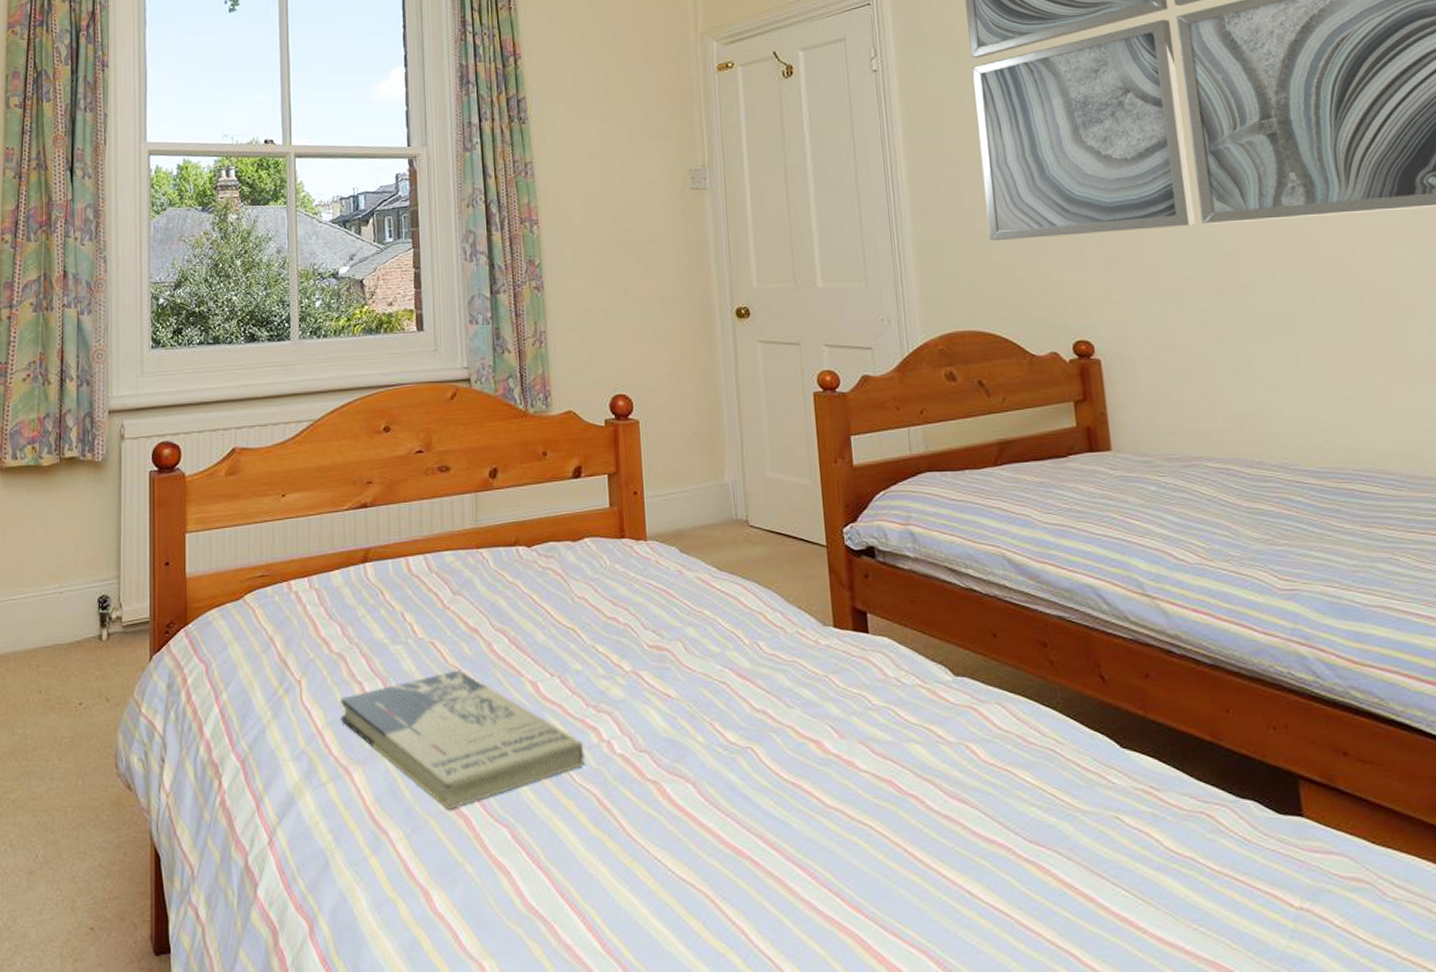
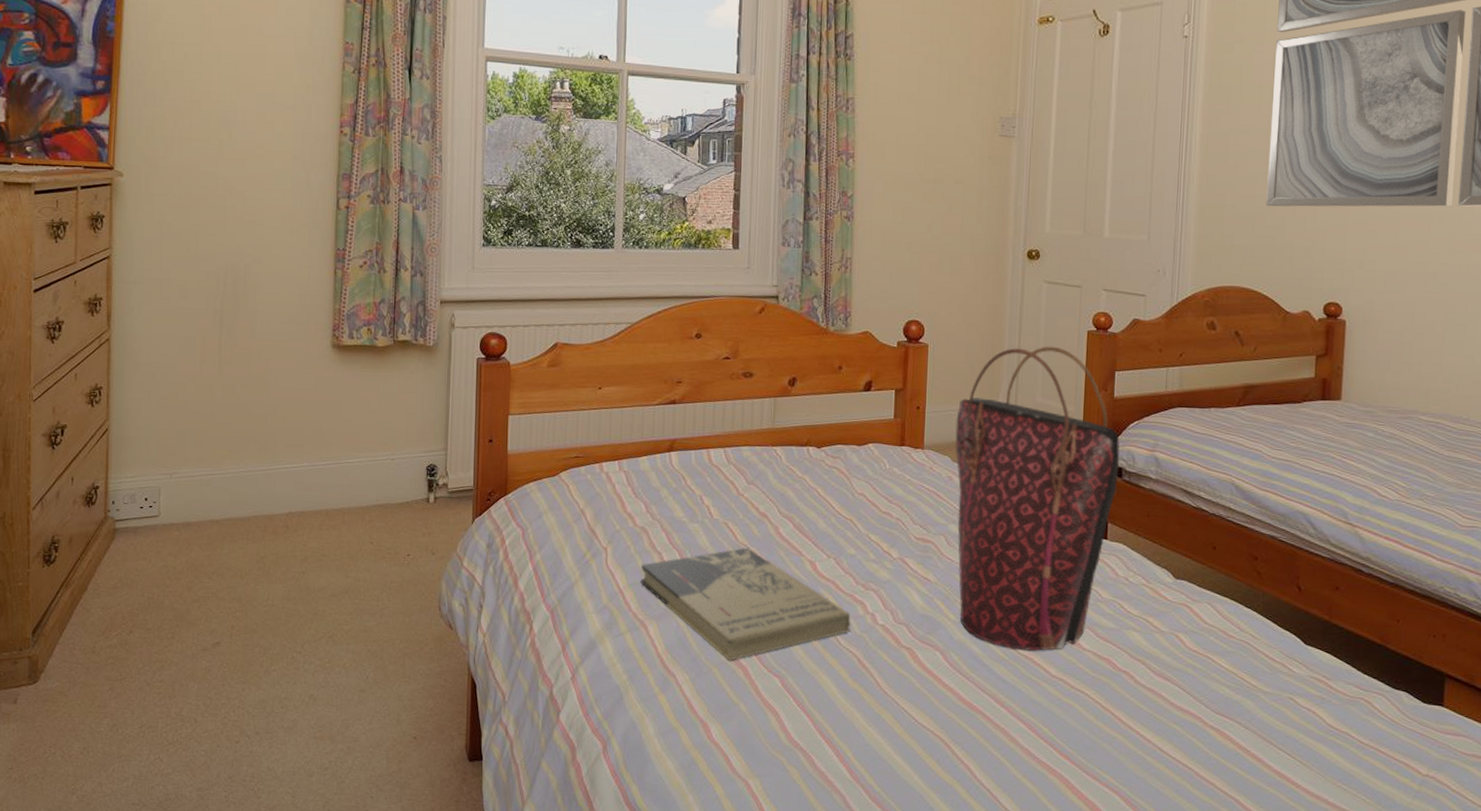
handbag: none [679,412,872,777] -> present [955,346,1120,652]

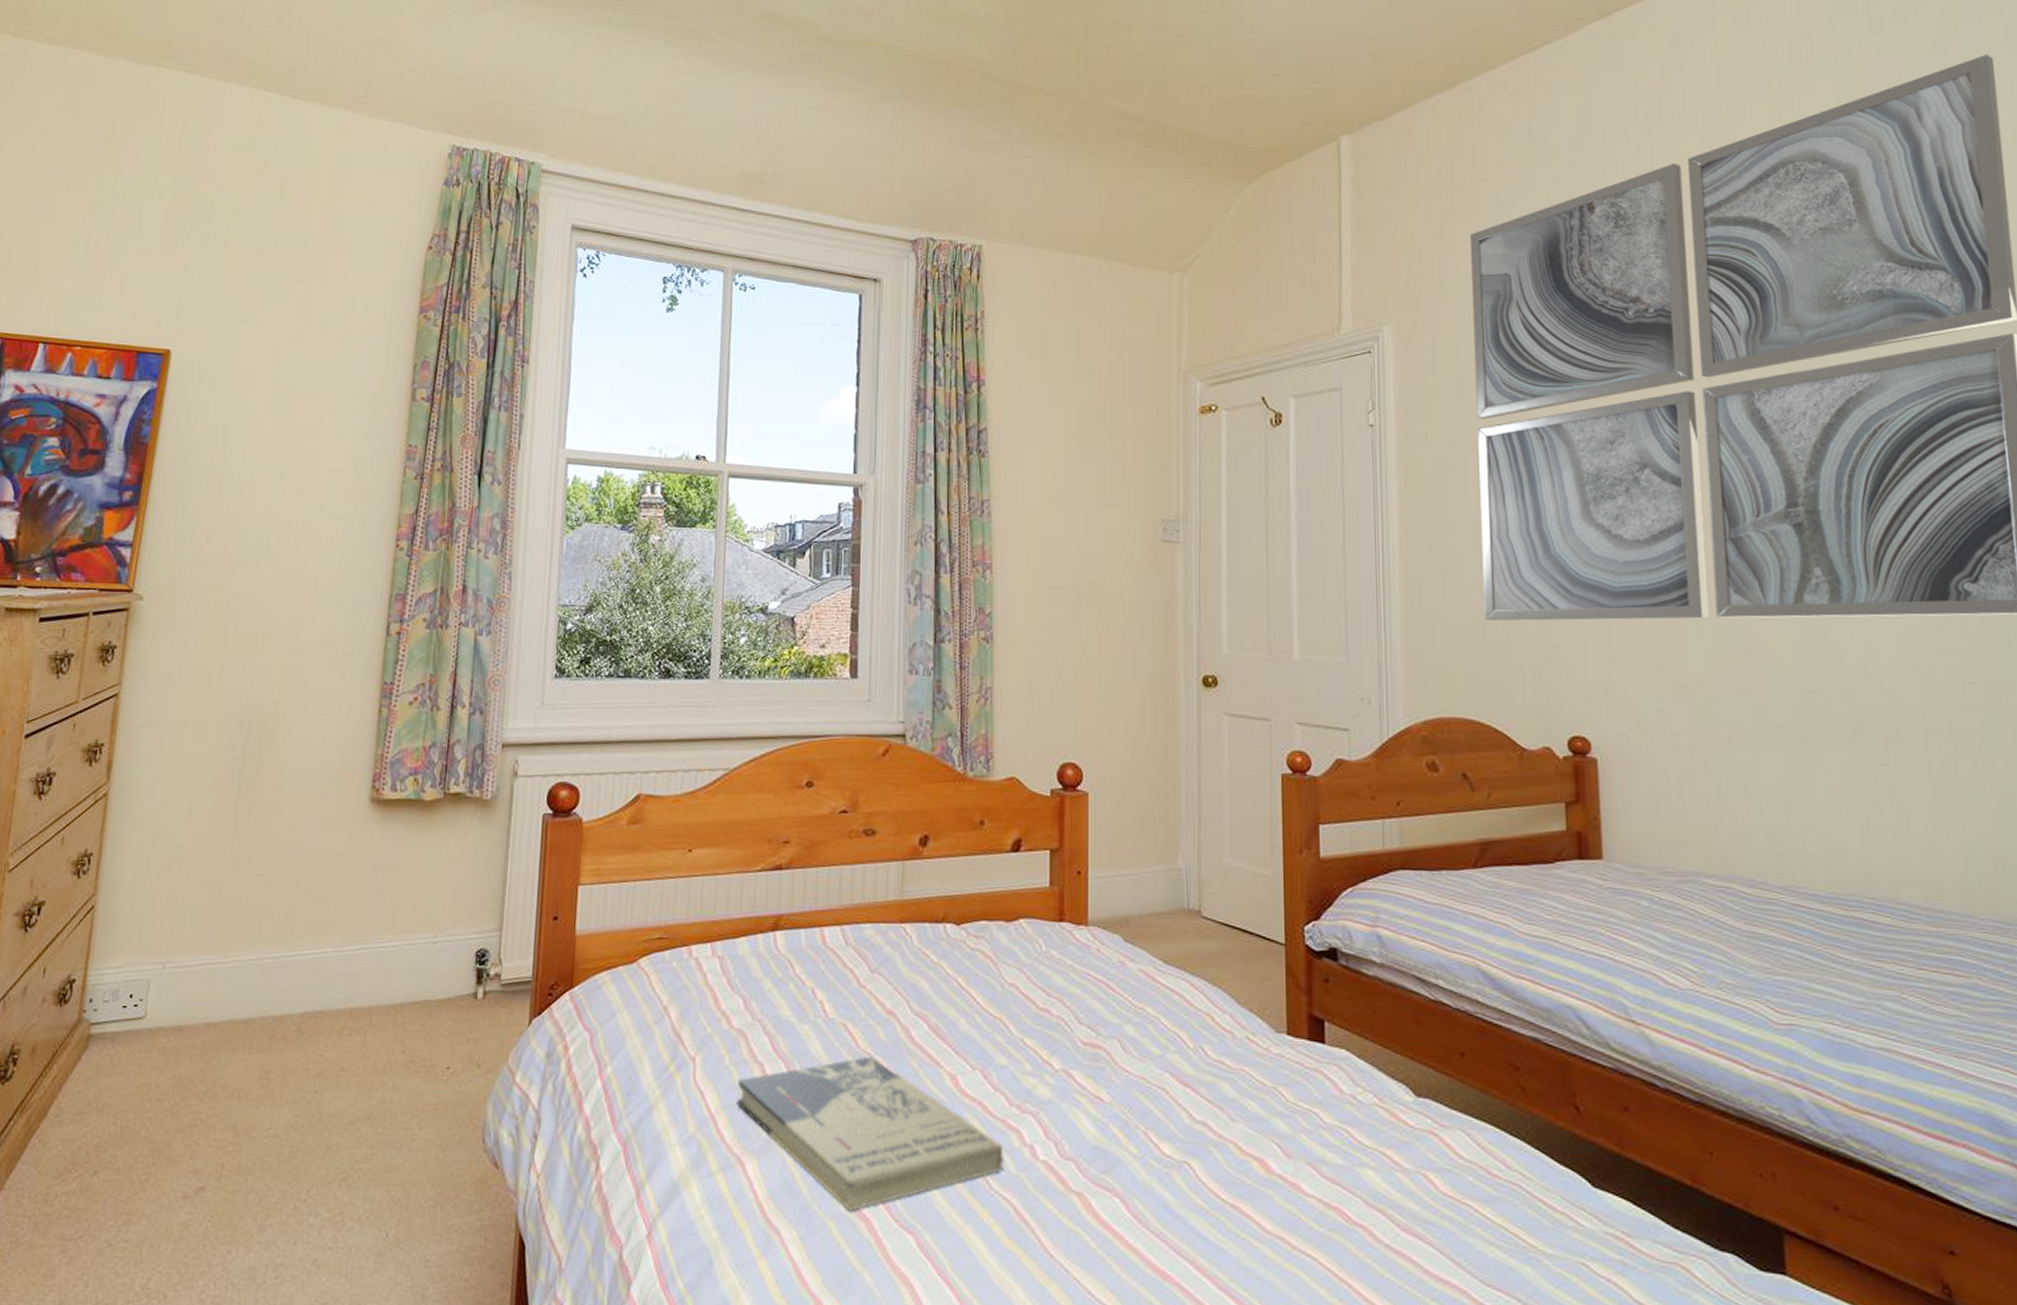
handbag: present [955,346,1120,652] -> none [1127,793,1333,1198]

